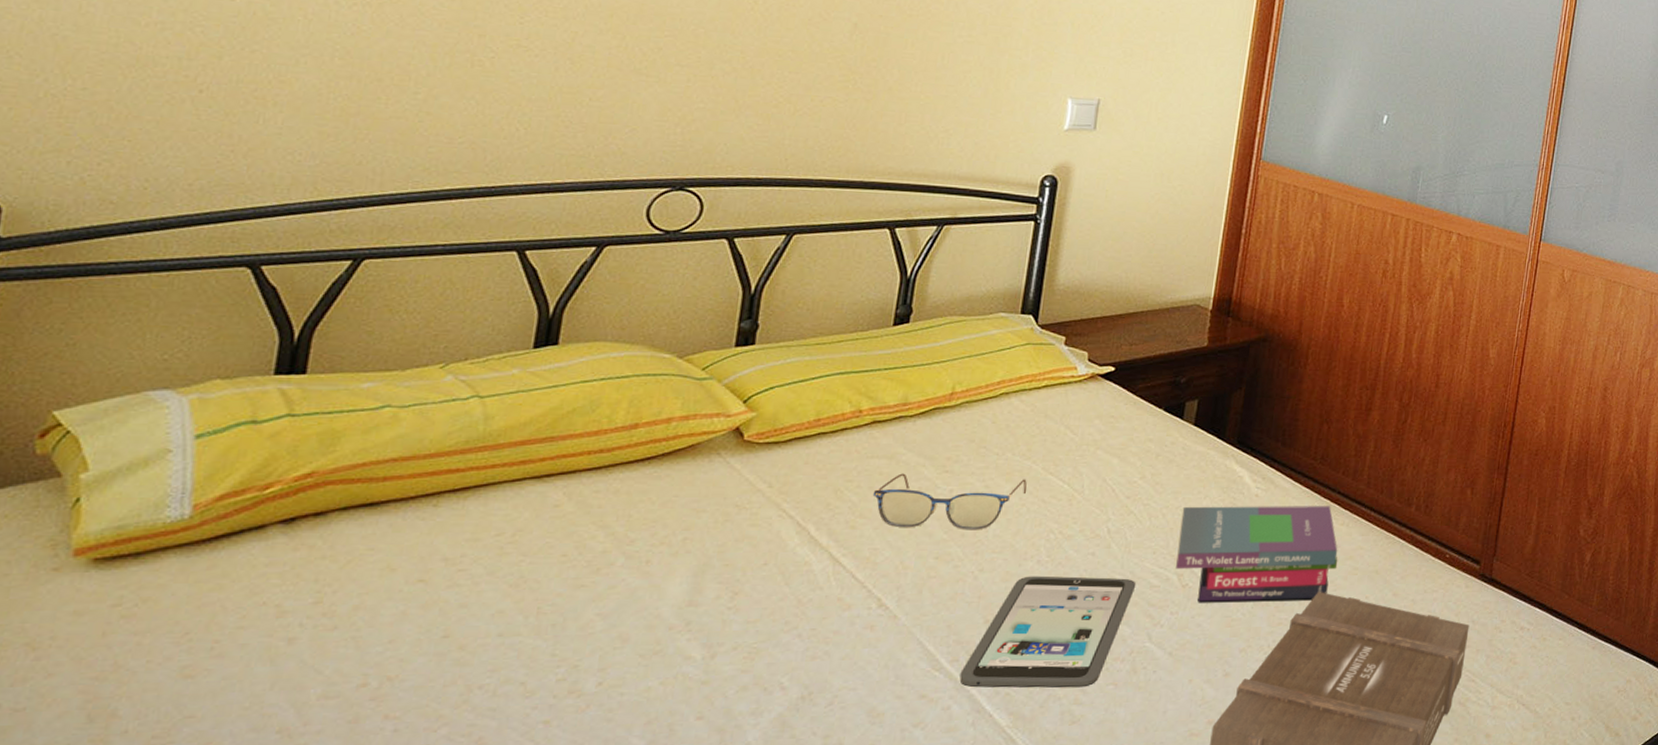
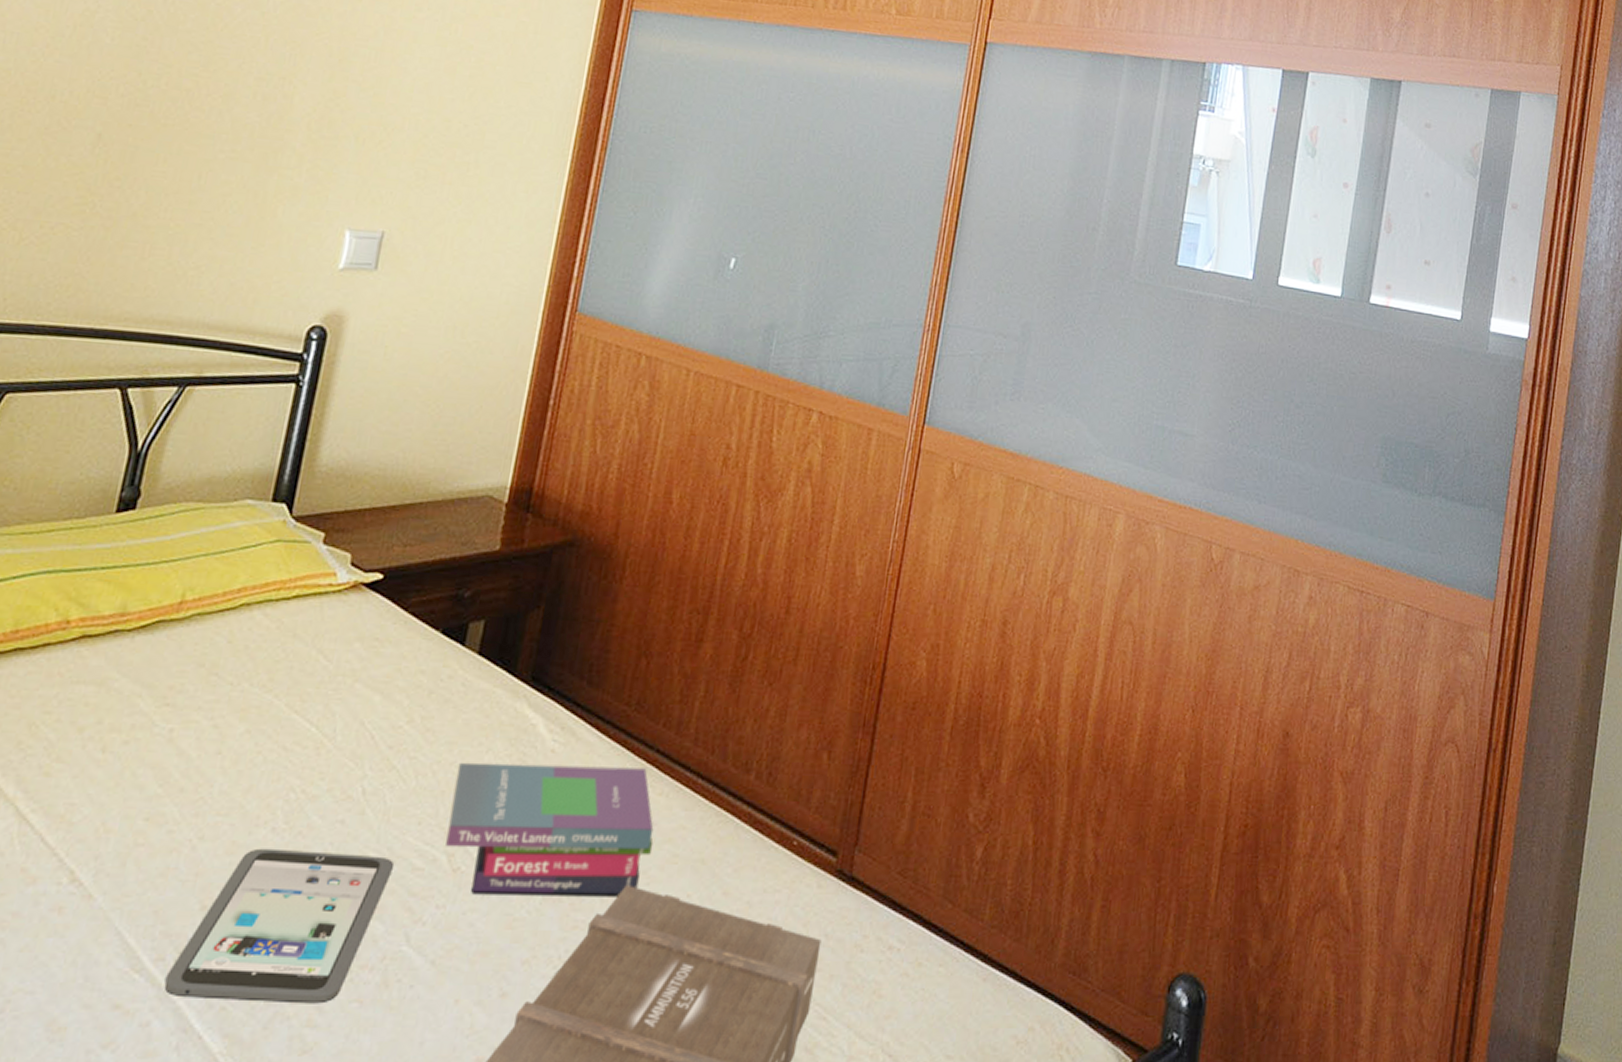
glasses: present [872,473,1027,530] -> none [74,705,266,784]

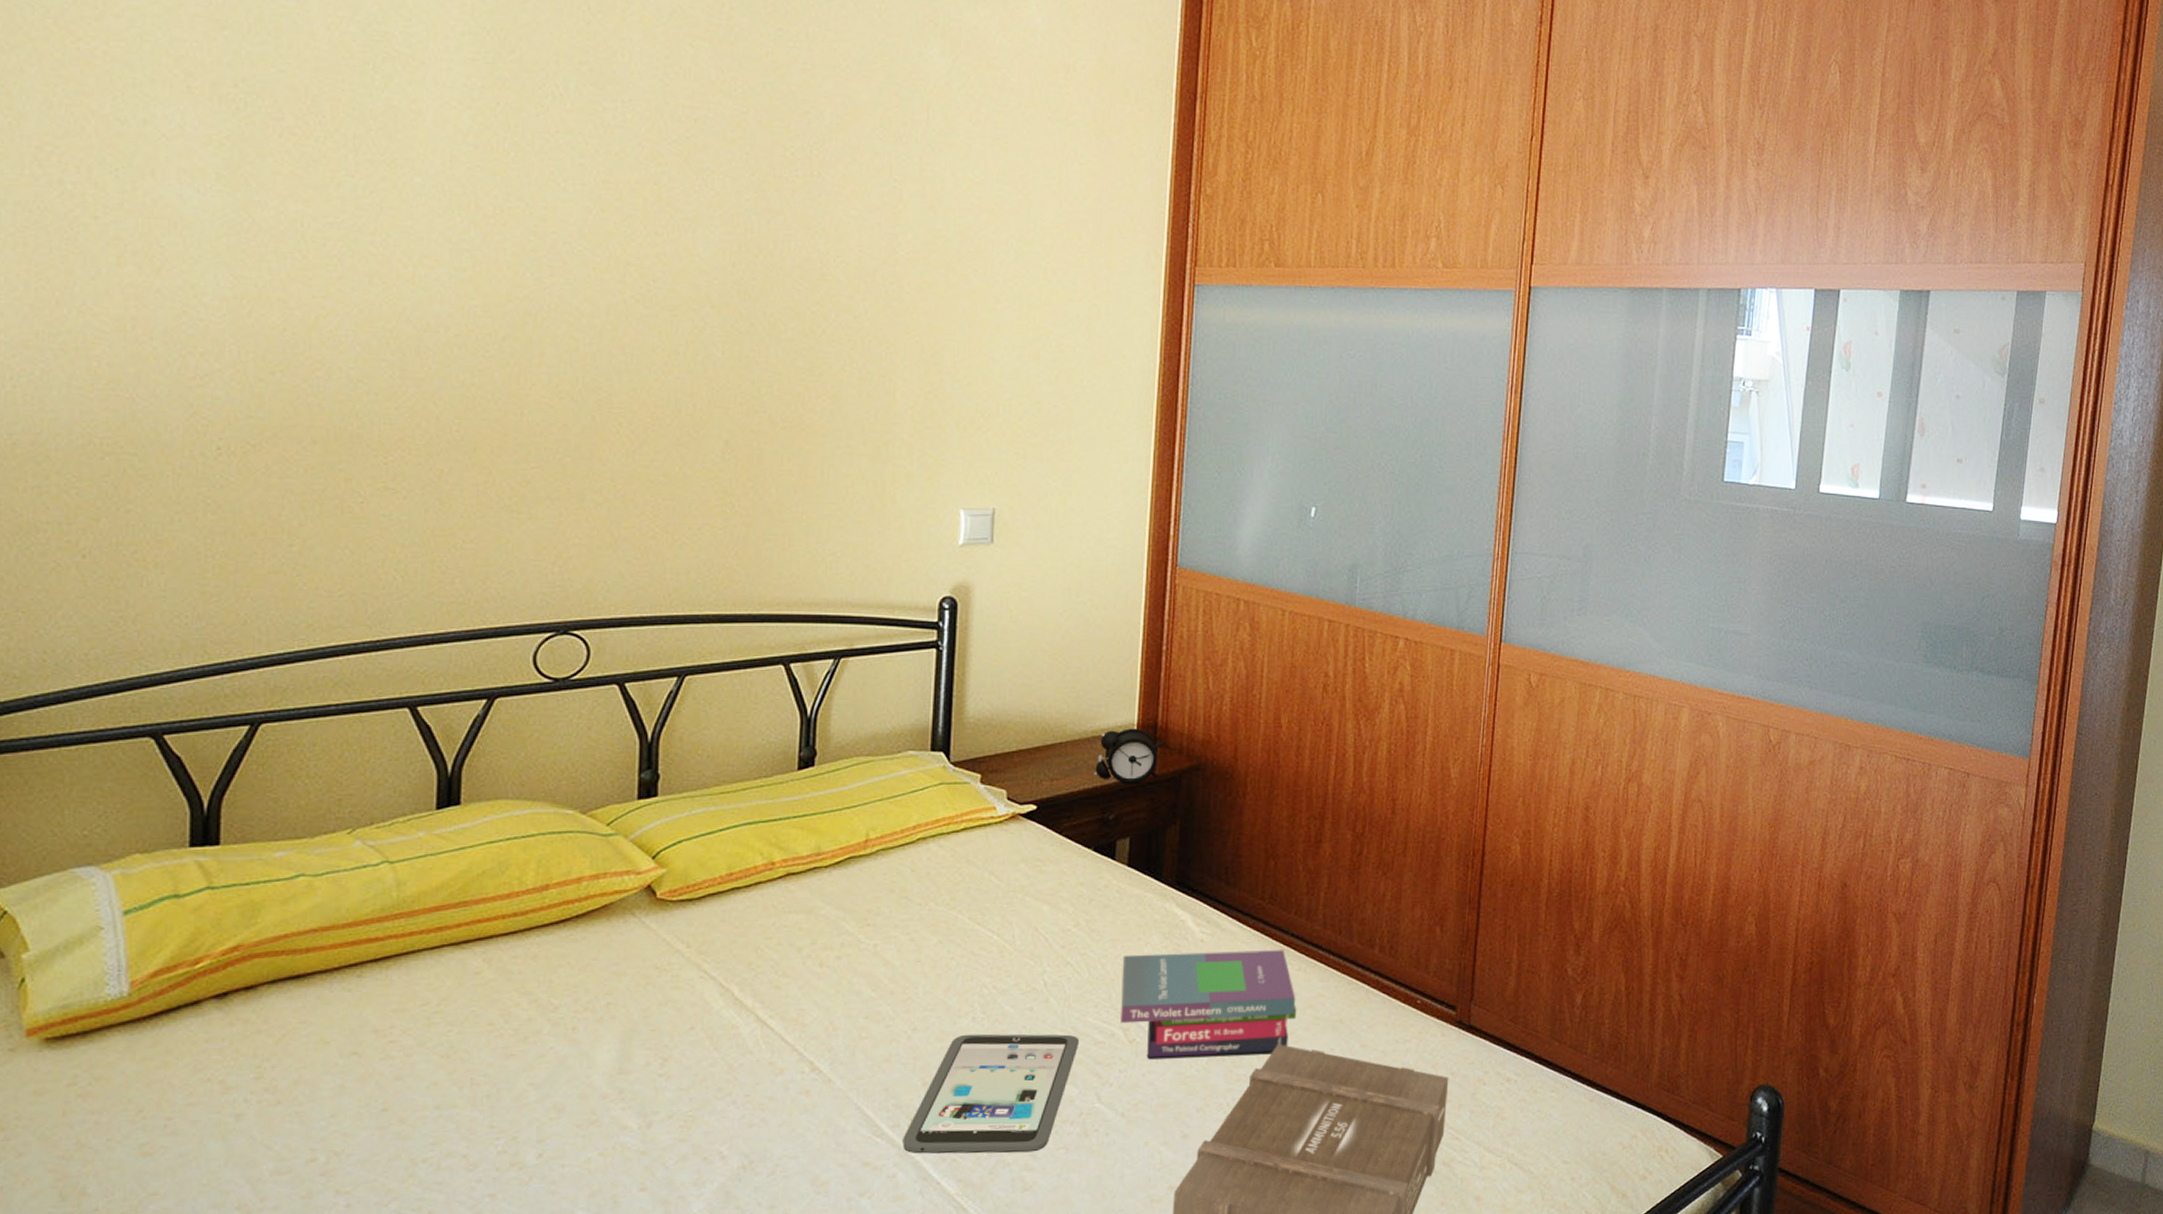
alarm clock: none [453,491,539,557] -> present [1093,728,1165,784]

